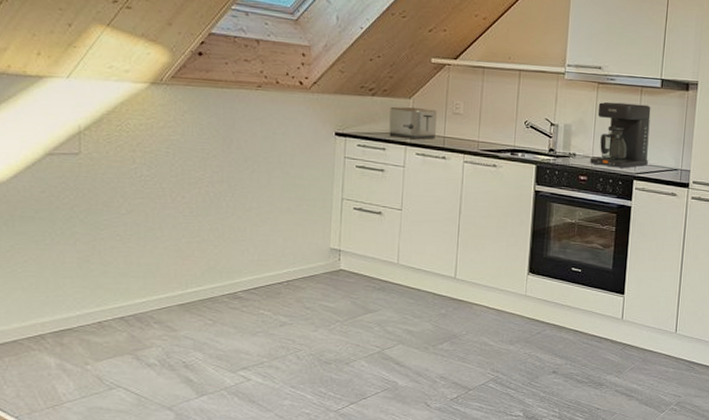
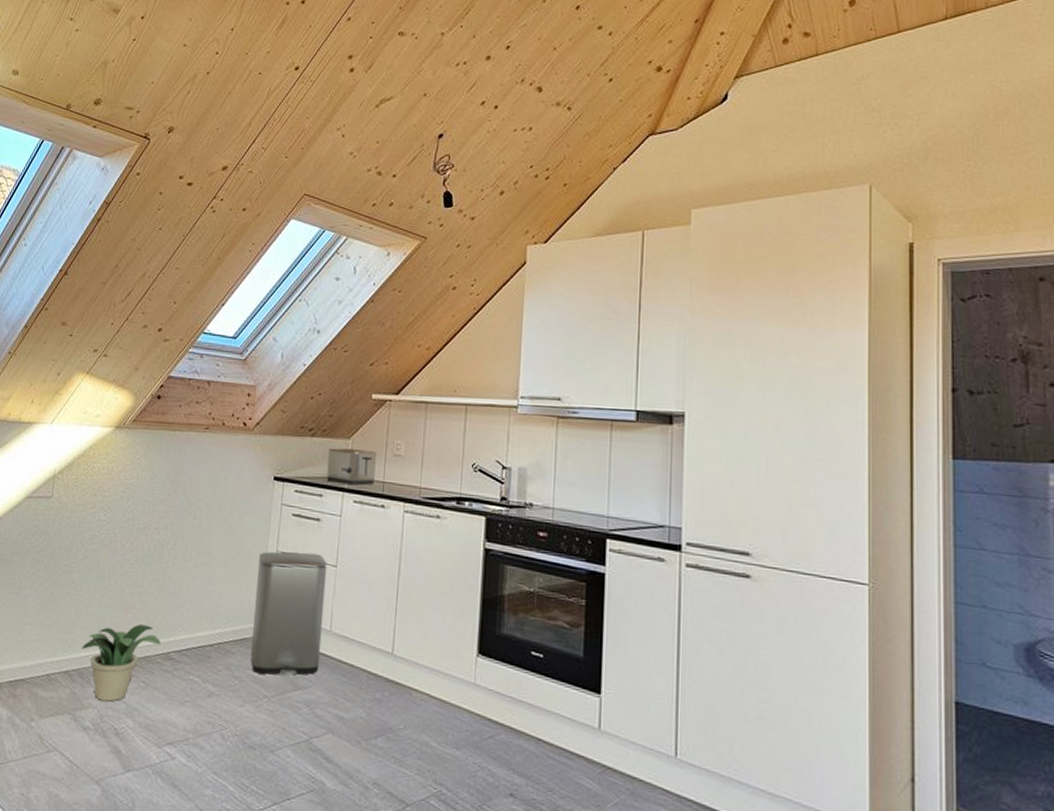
potted plant: none [136,270,226,340] -> present [81,624,161,702]
pedal bin: none [320,198,393,303] -> present [250,551,327,675]
coffee maker: present [590,101,651,169] -> none [550,439,625,524]

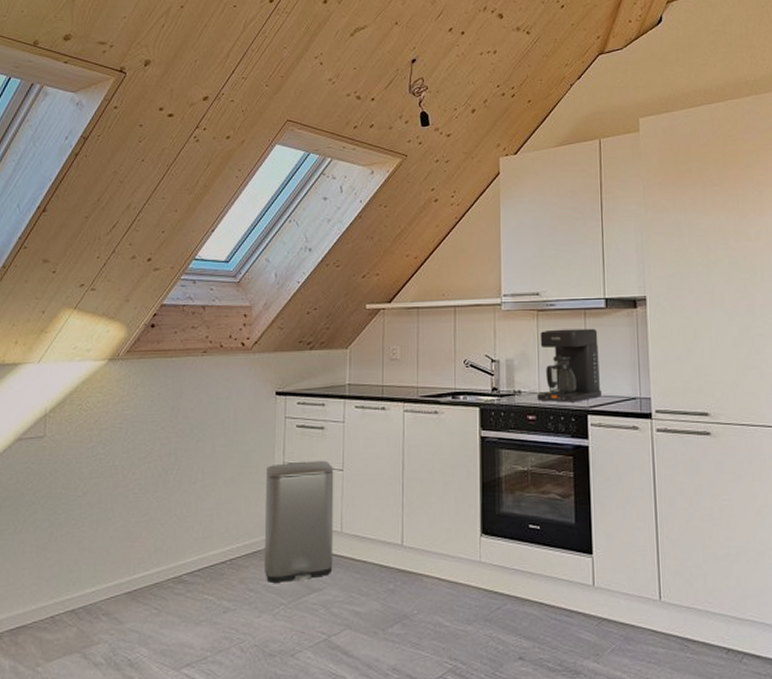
potted plant: present [81,624,161,702] -> none [87,552,171,634]
toaster: present [326,448,376,485] -> none [327,357,375,392]
coffee maker: none [550,439,625,524] -> present [537,328,602,403]

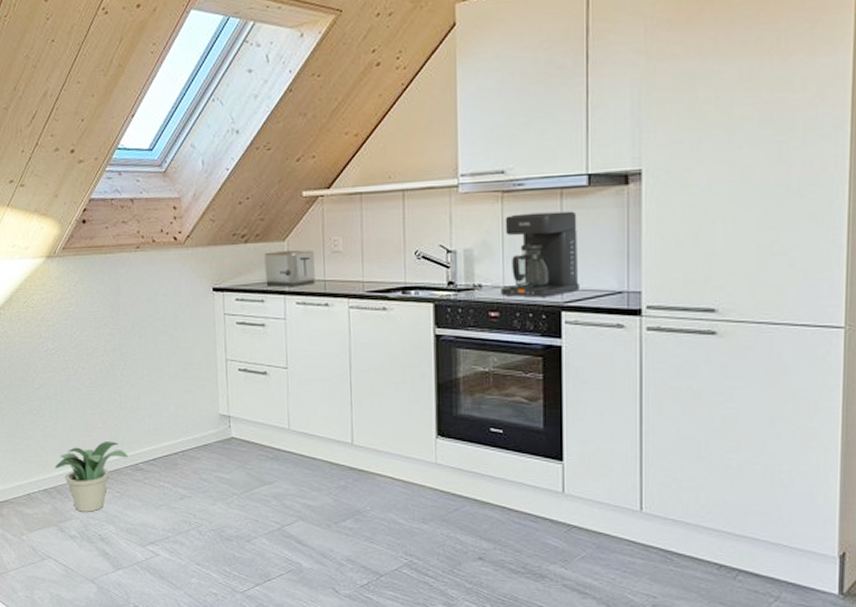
potted plant: none [87,552,171,634] -> present [54,442,128,512]
pedal bin: present [263,460,334,583] -> none [210,358,283,474]
toaster: none [327,357,375,392] -> present [264,249,317,287]

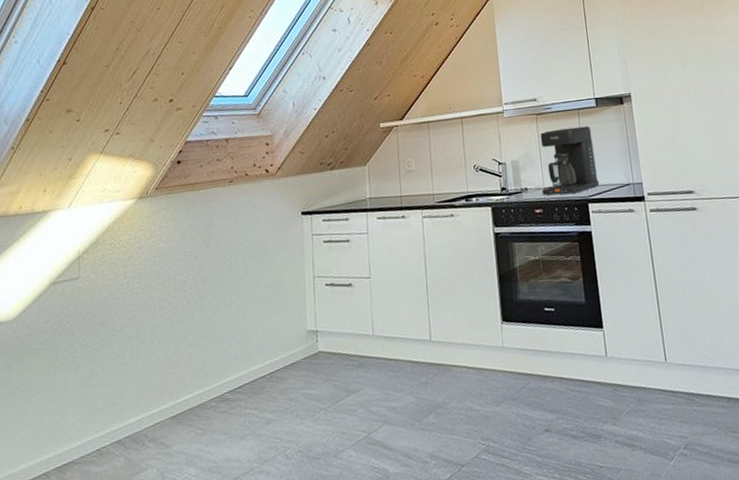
potted plant: present [54,442,128,512] -> none [131,375,213,459]
toaster: present [264,249,317,287] -> none [348,171,394,206]

